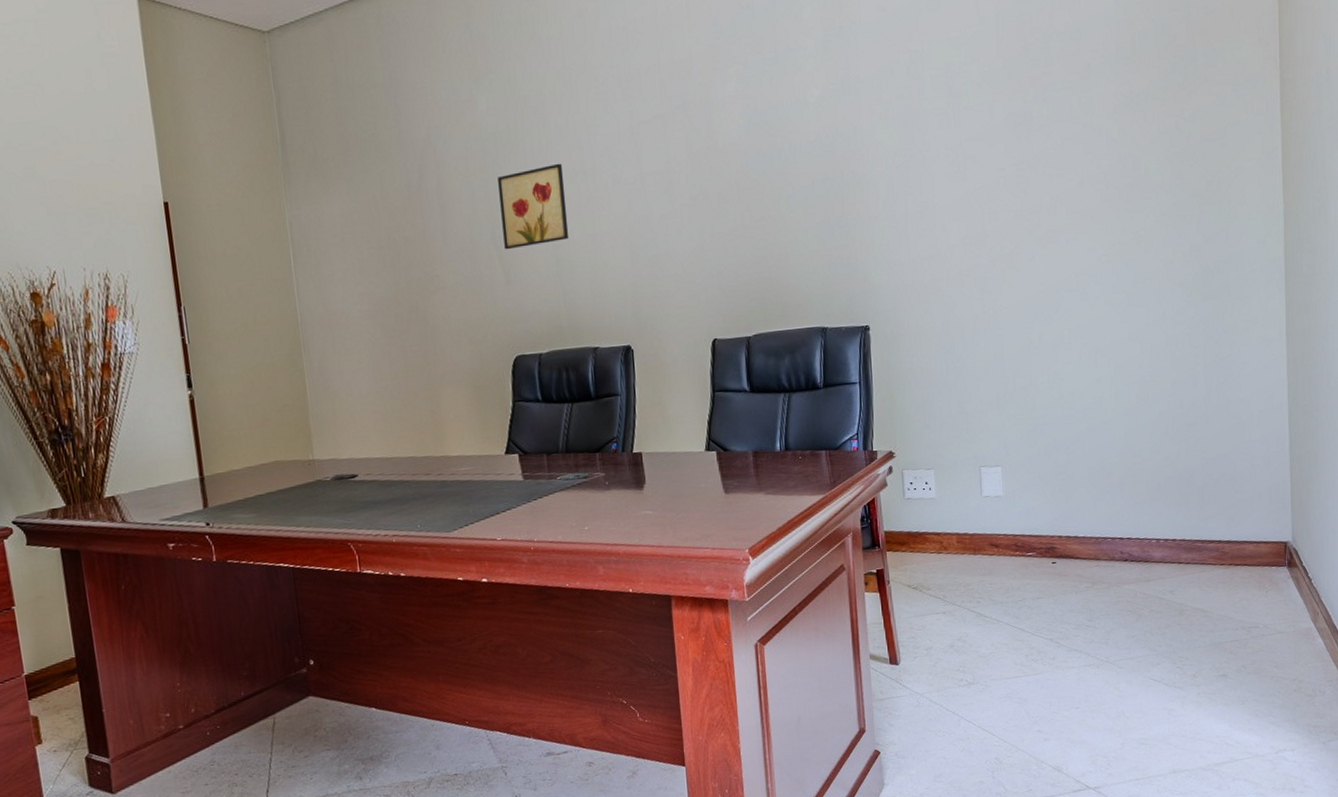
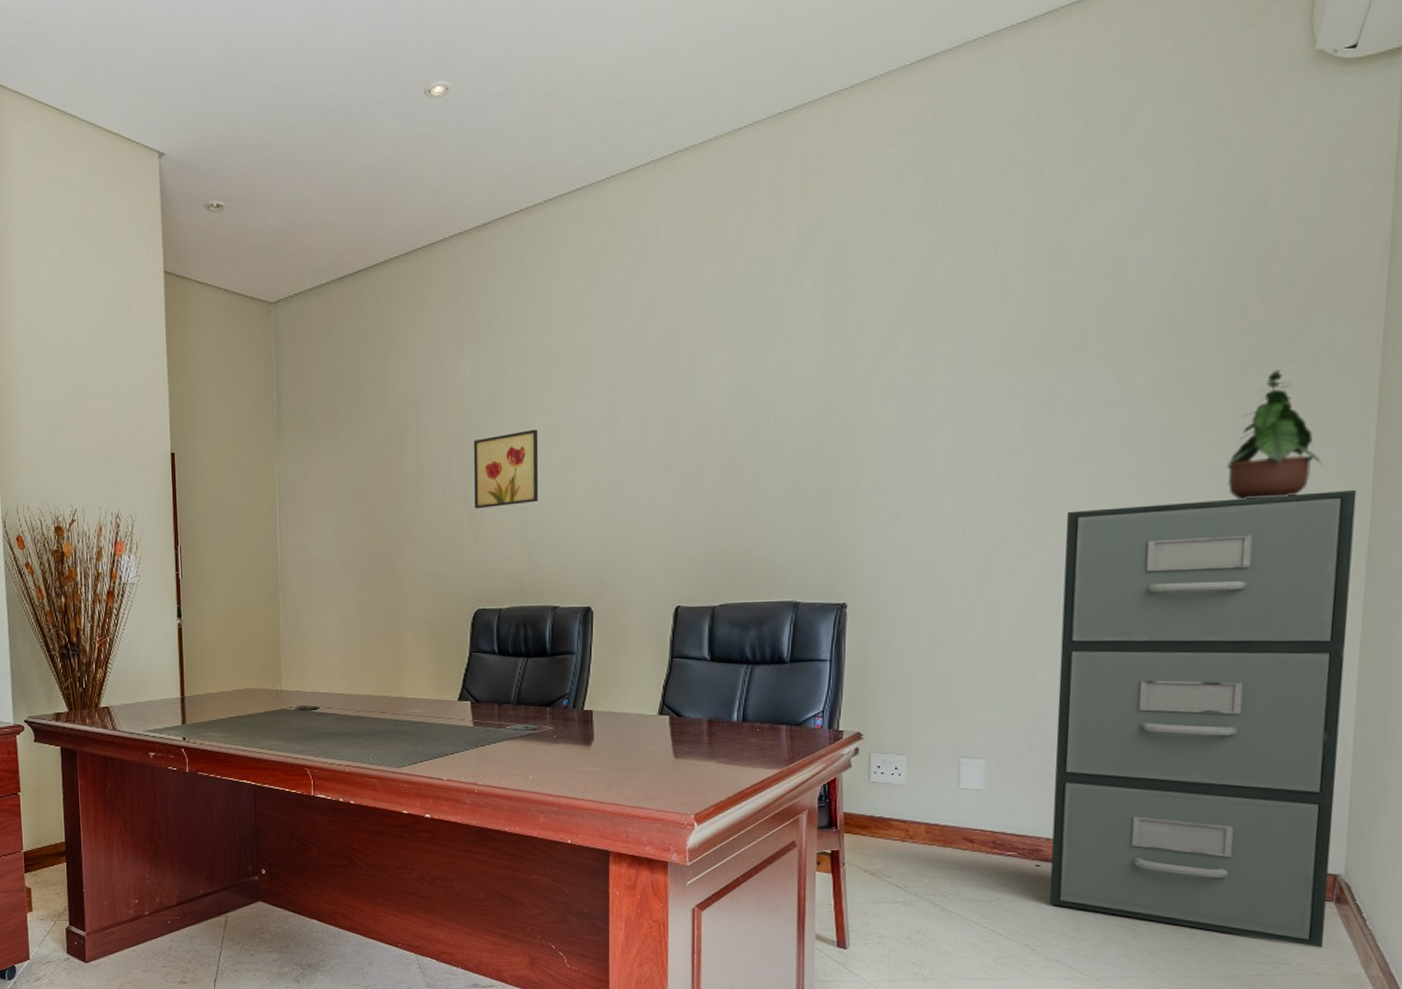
filing cabinet: none [1049,196,1282,609] -> present [1049,489,1357,948]
potted plant: none [1172,90,1245,209] -> present [1226,369,1323,500]

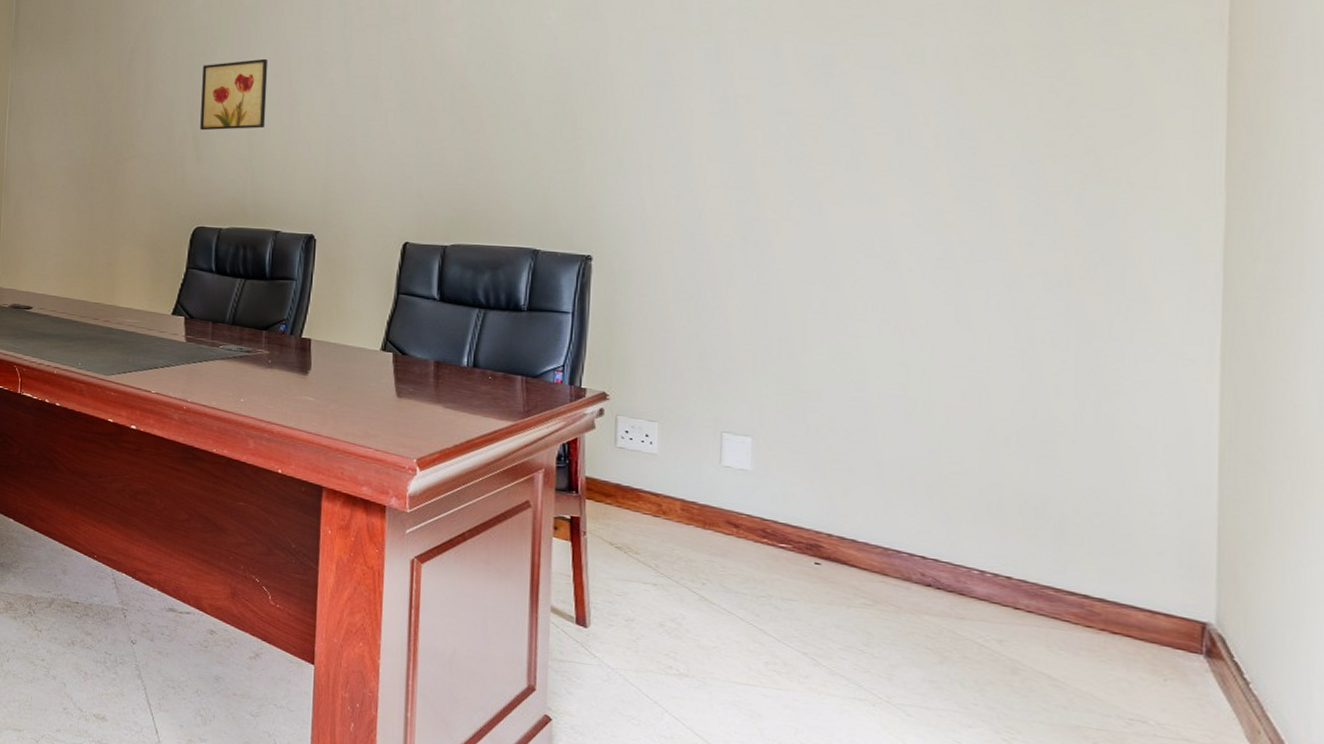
filing cabinet: present [1049,489,1357,948] -> none [832,181,1206,708]
potted plant: present [1226,369,1323,500] -> none [1039,50,1161,186]

